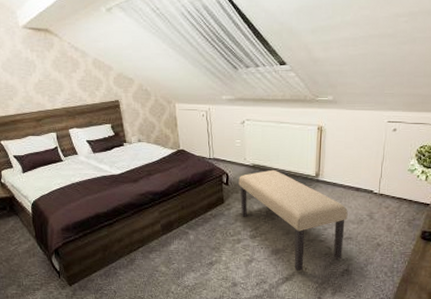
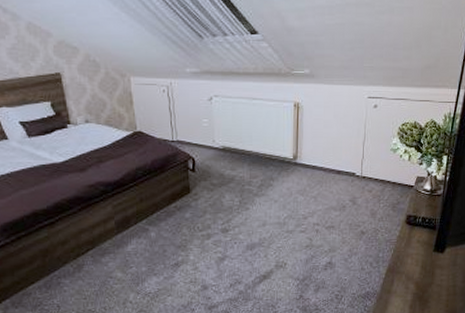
bench: present [238,169,348,272] -> none [207,152,329,268]

